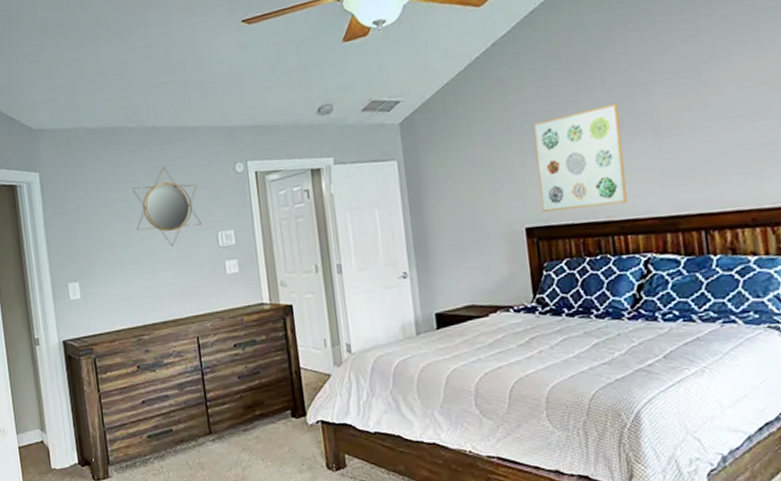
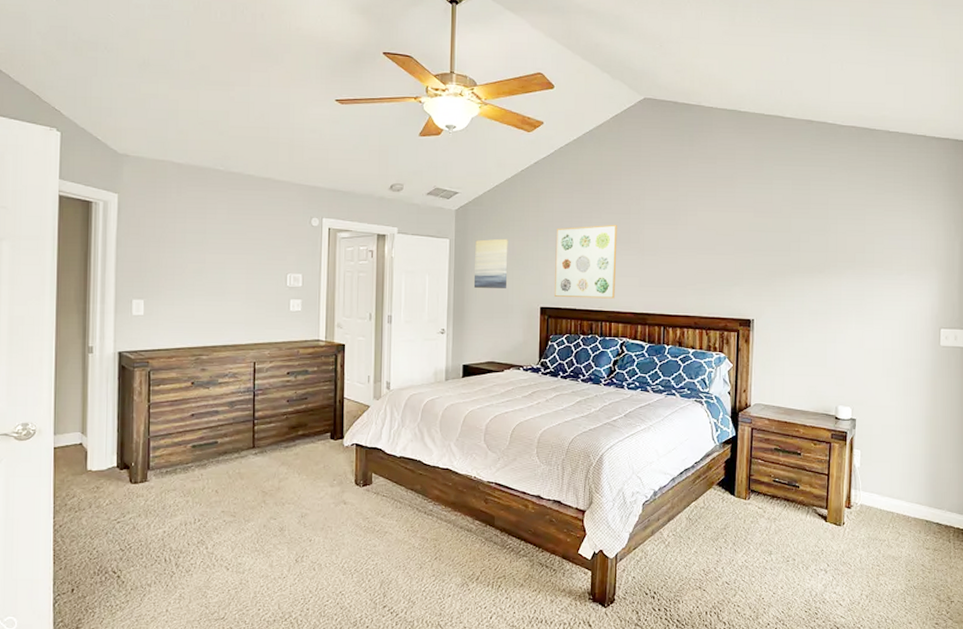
home mirror: present [132,166,201,247] -> none [210,209,275,281]
wall art: none [429,147,477,216] -> present [473,238,508,288]

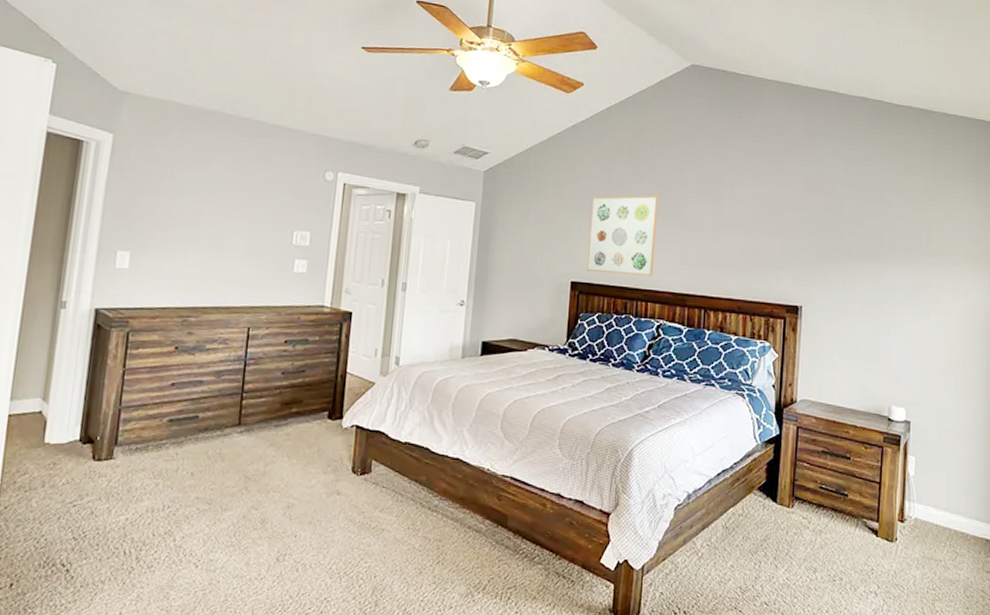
wall art: present [473,238,508,288] -> none [499,204,540,259]

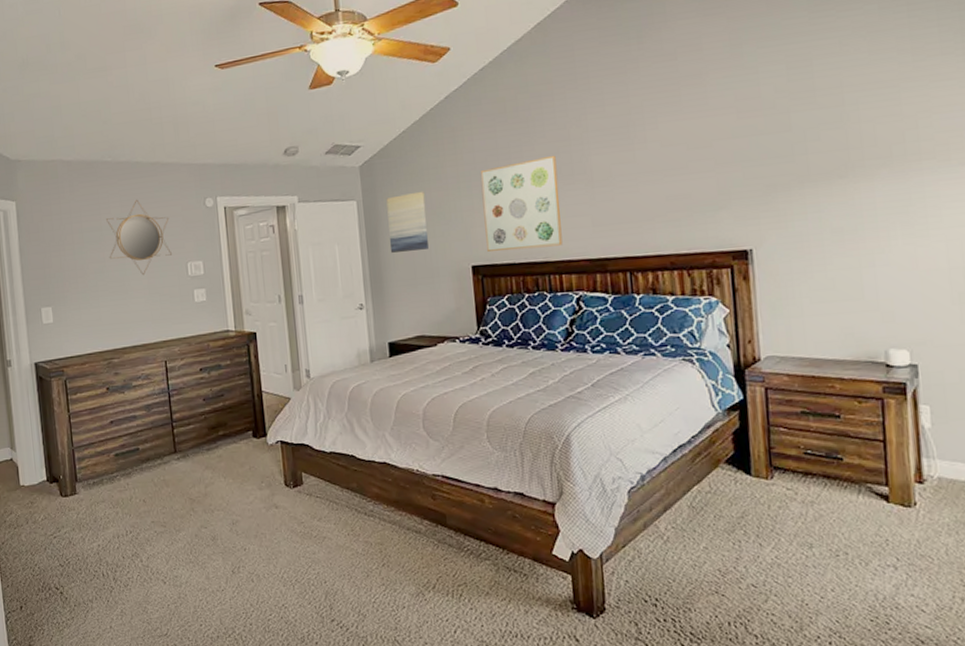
home mirror: none [208,158,284,236] -> present [106,199,172,276]
wall art: none [499,204,540,259] -> present [386,191,429,253]

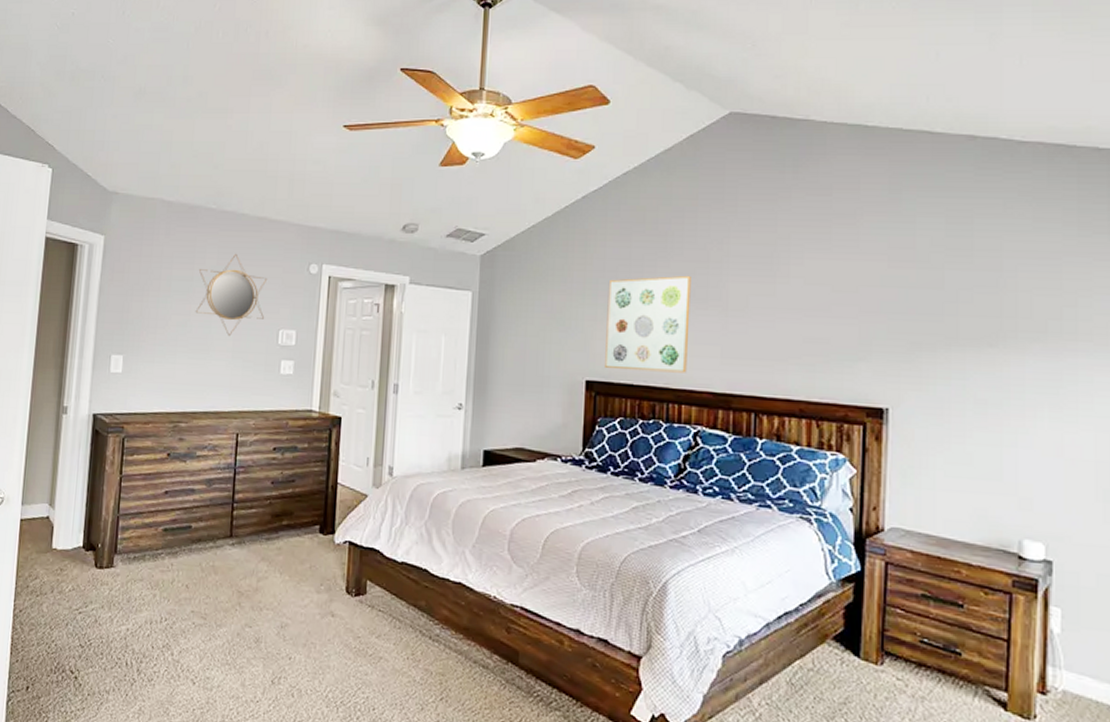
wall art: present [386,191,429,253] -> none [500,291,546,355]

